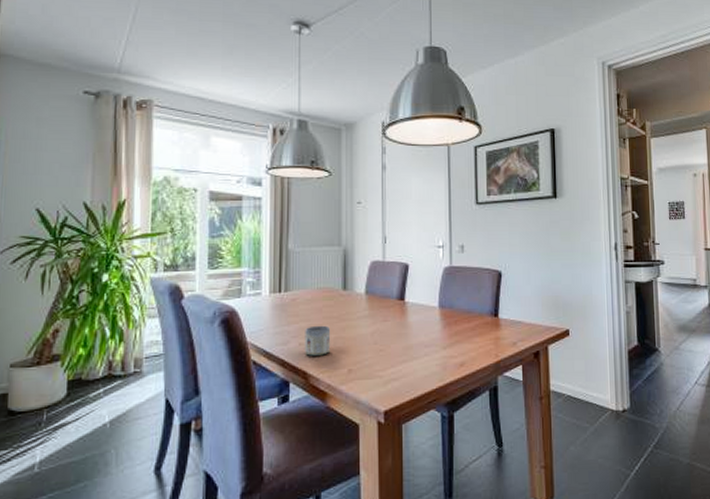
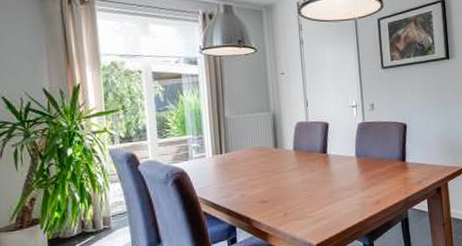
mug: present [305,325,331,356] -> none [245,178,268,205]

